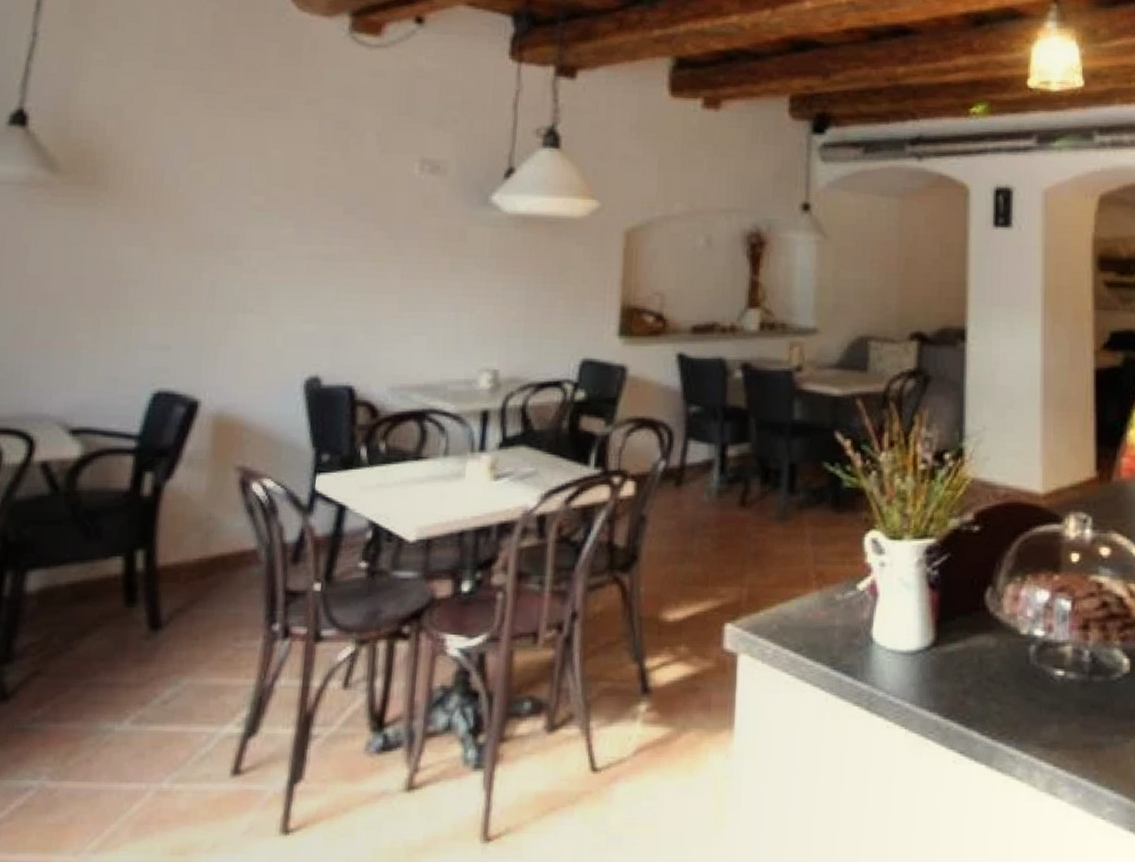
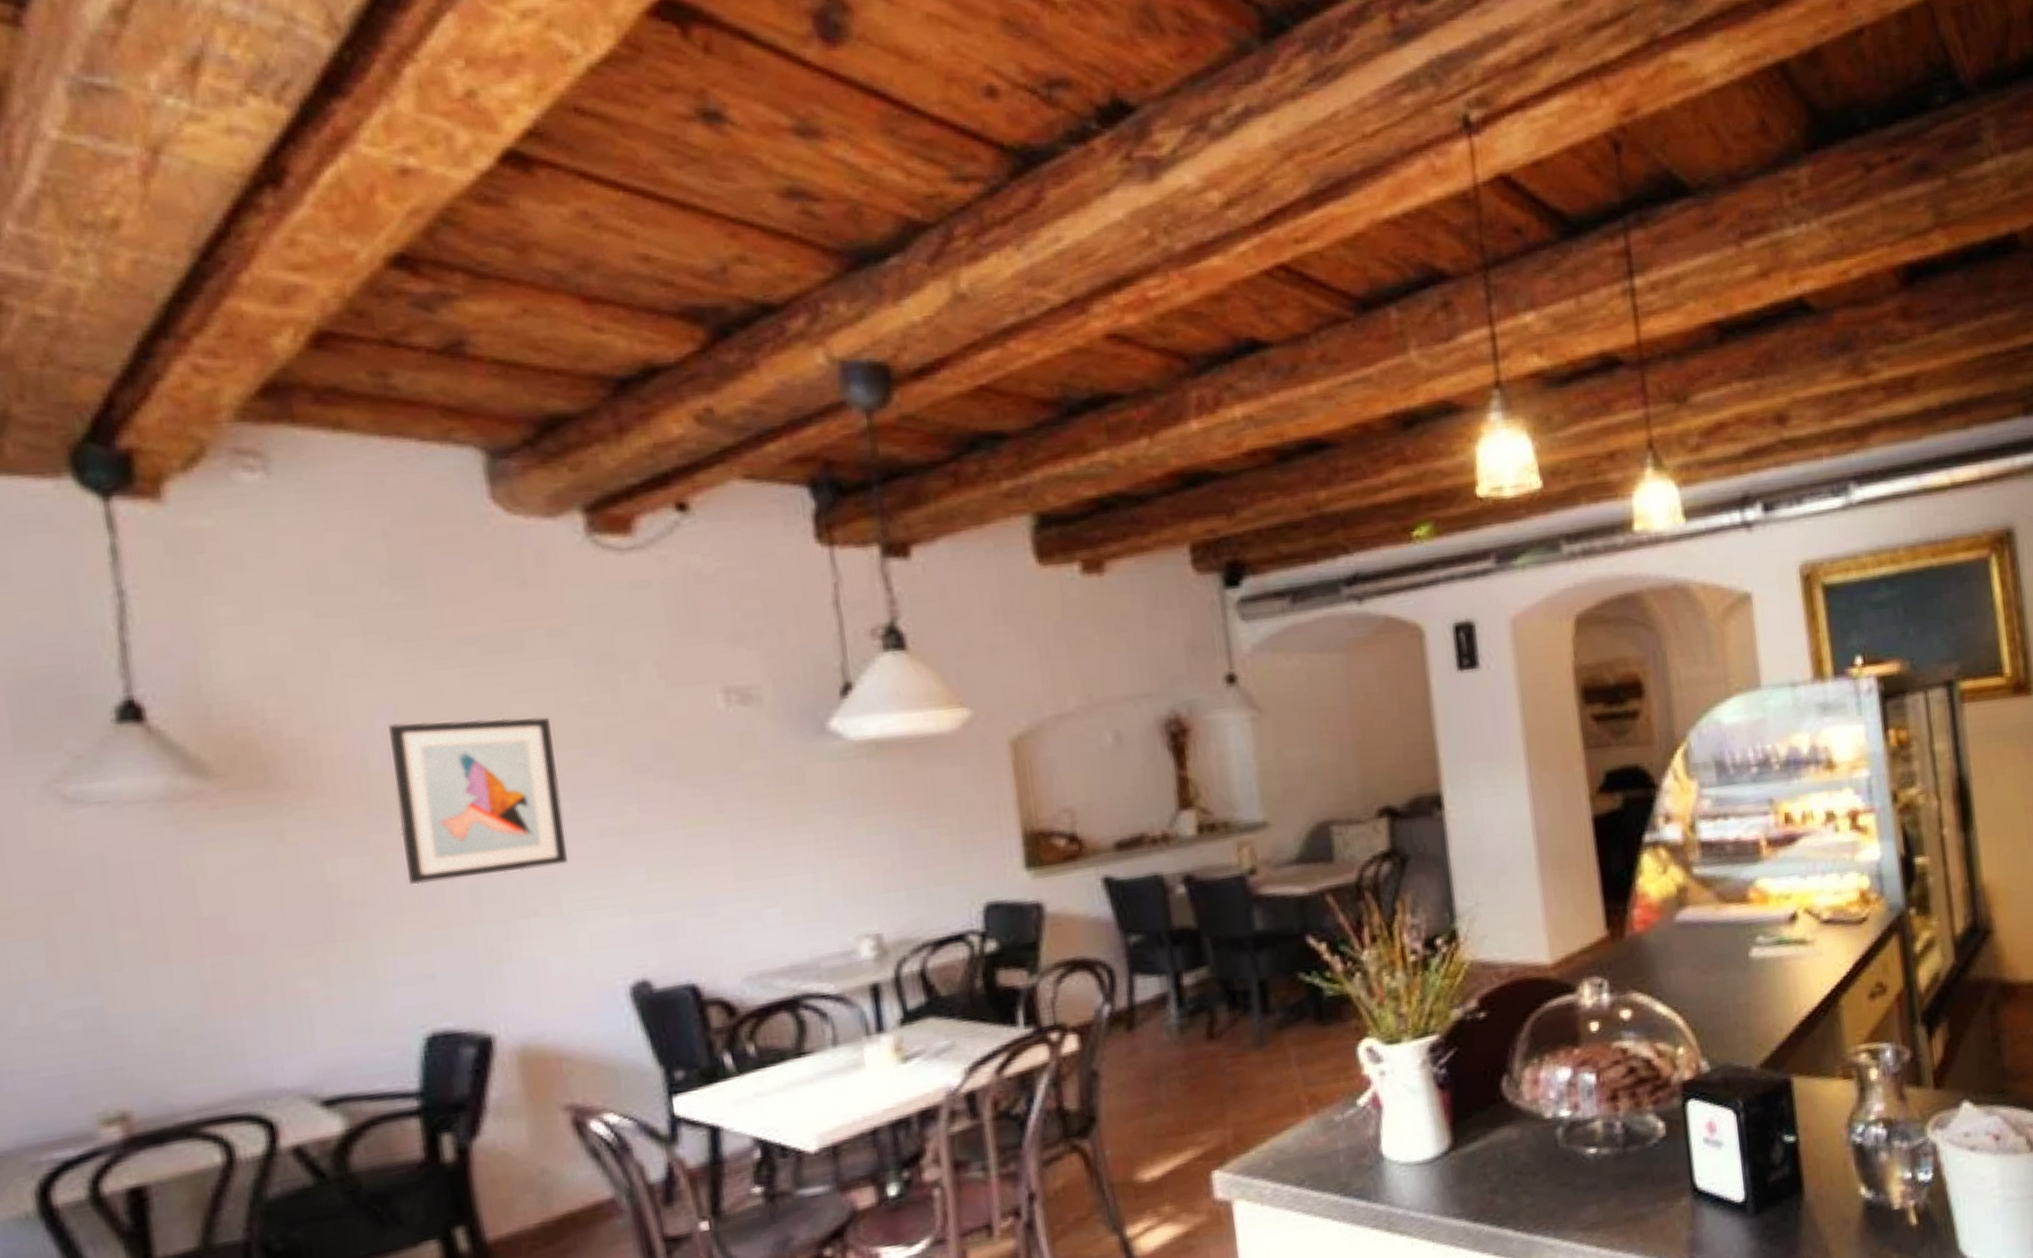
wall art: none [170,152,293,276] -> present [388,717,568,886]

